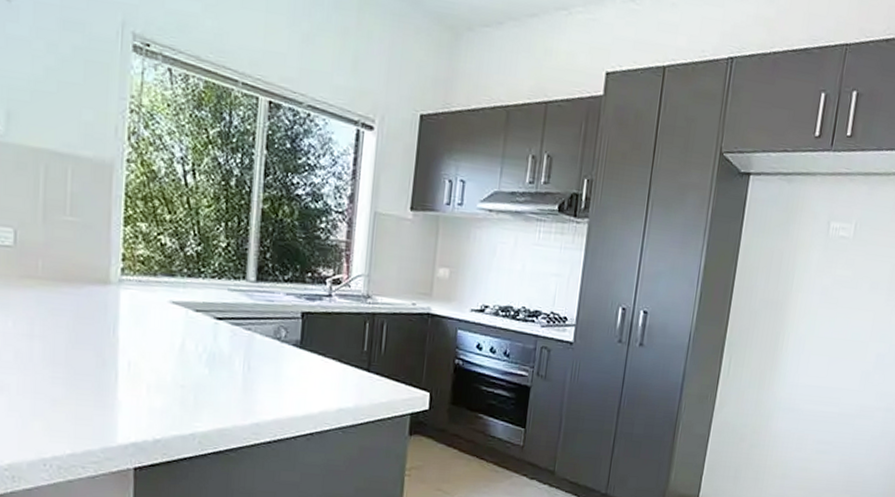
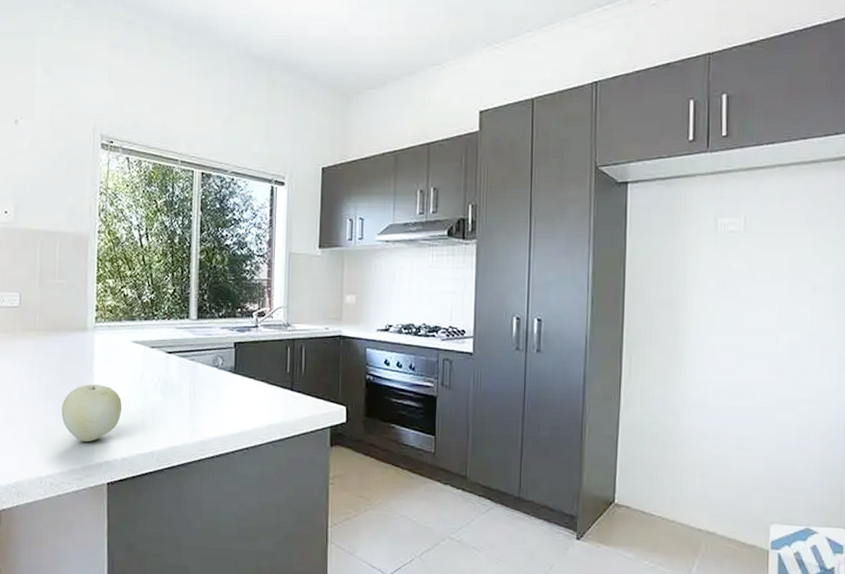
fruit: none [73,350,156,420] -> present [61,384,122,442]

